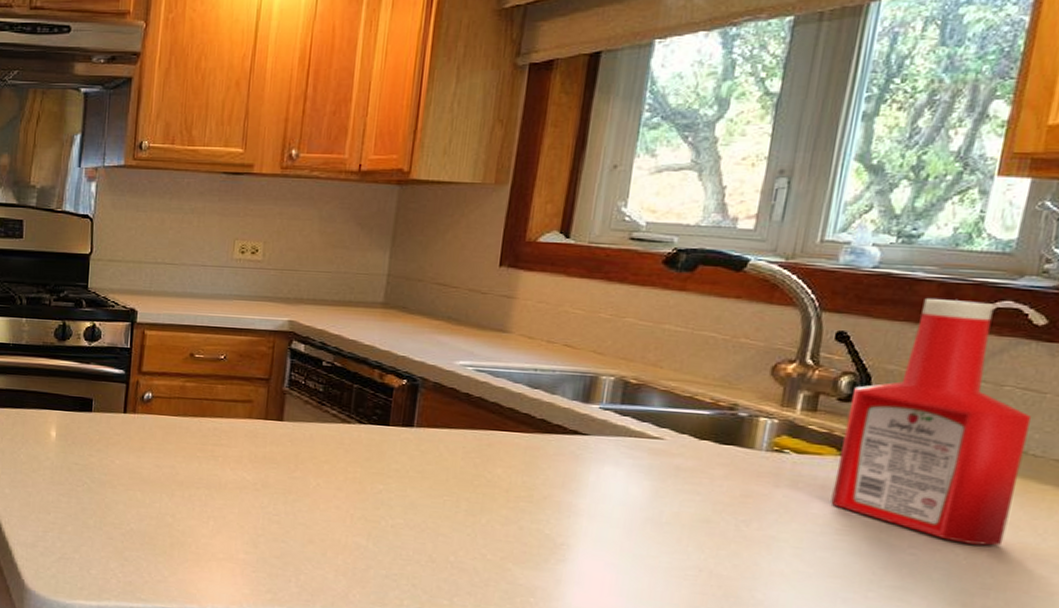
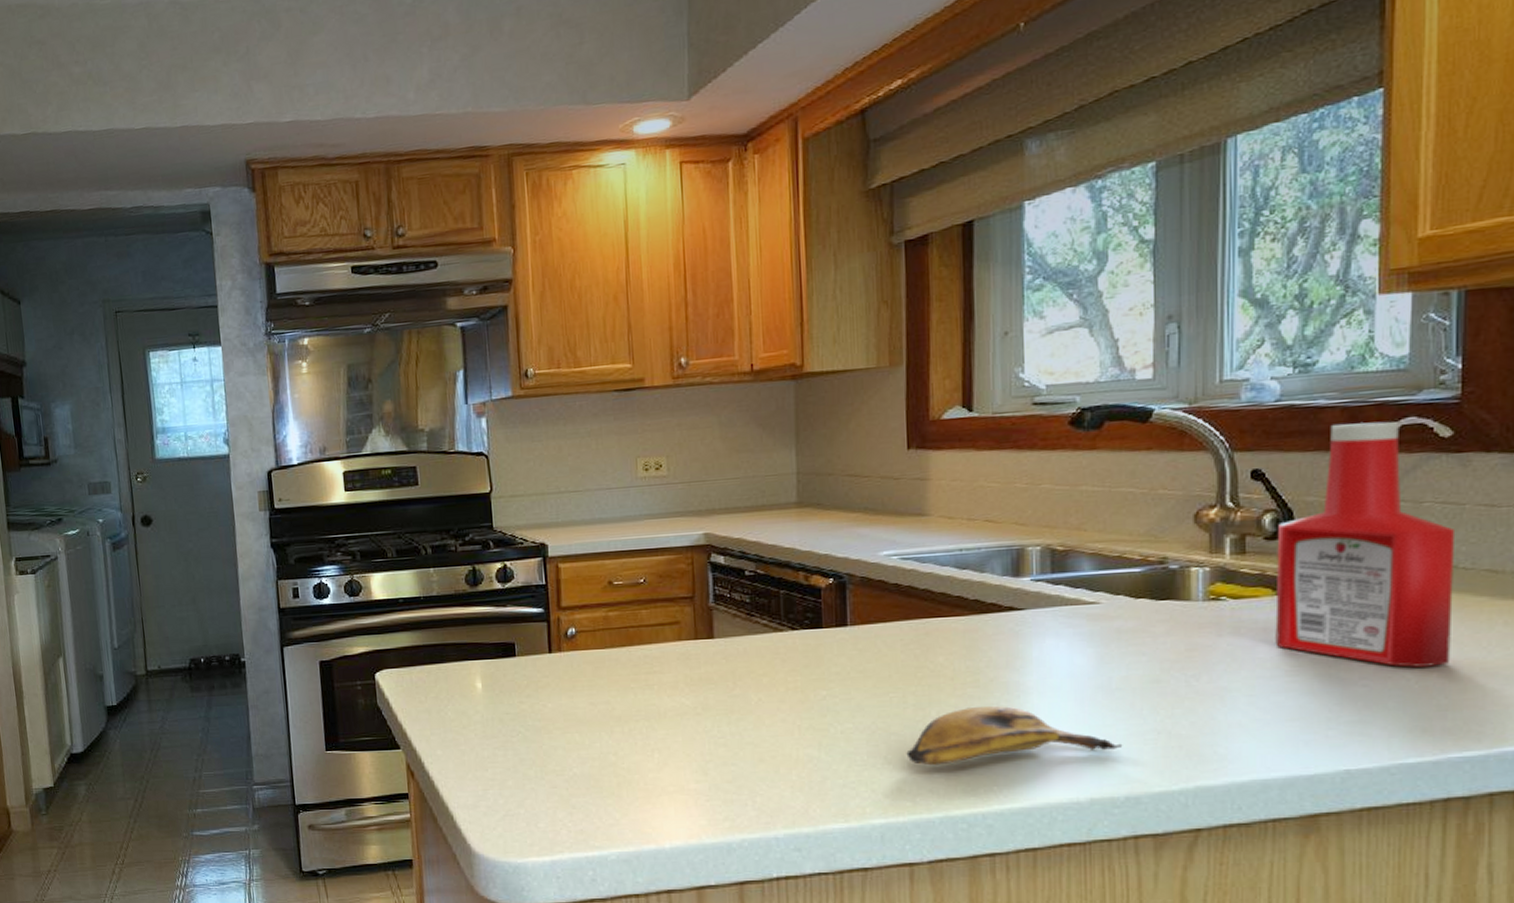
banana: none [451,520,663,580] -> present [906,706,1123,766]

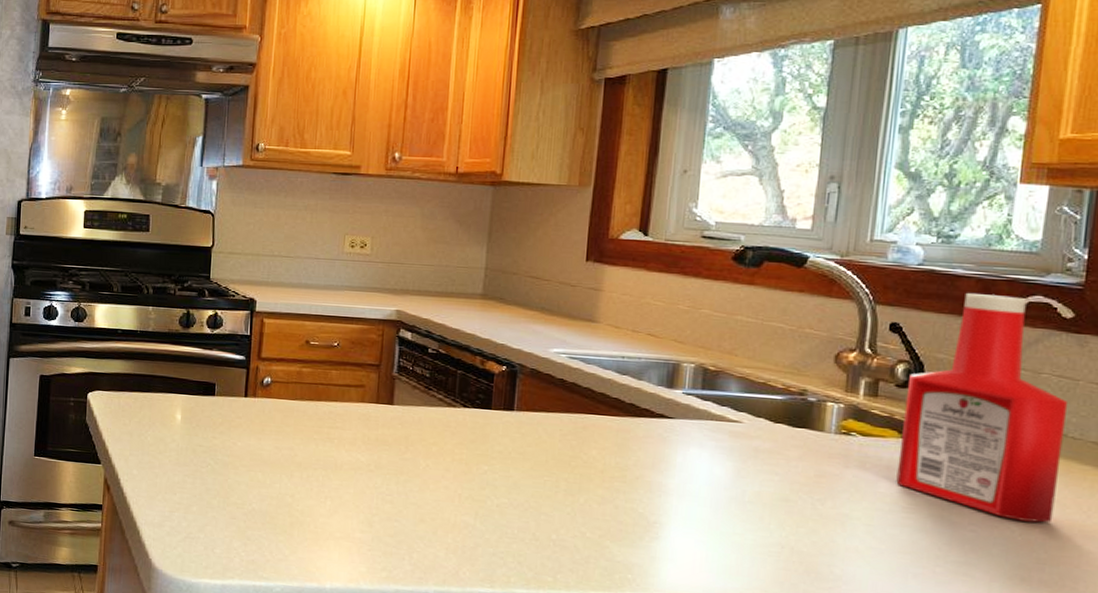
banana: present [906,706,1123,766] -> none [553,499,749,557]

